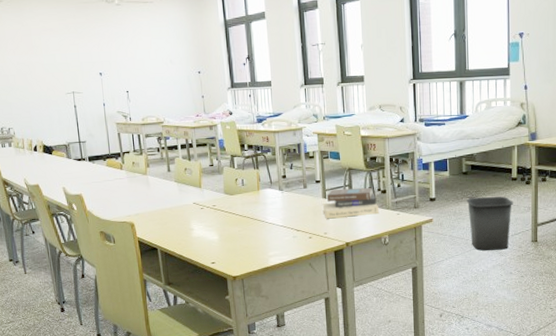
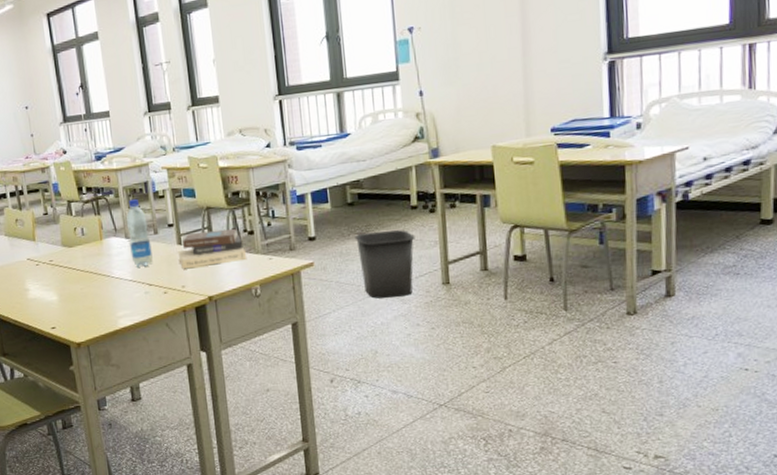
bottle: none [280,157,301,215] -> present [125,198,153,267]

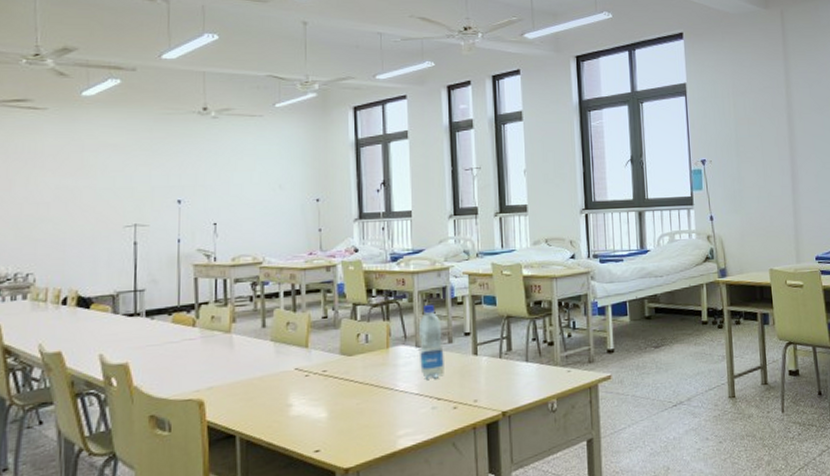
books: present [177,228,247,269] -> none [472,338,545,382]
waste bin: present [354,229,415,299] -> none [651,343,705,413]

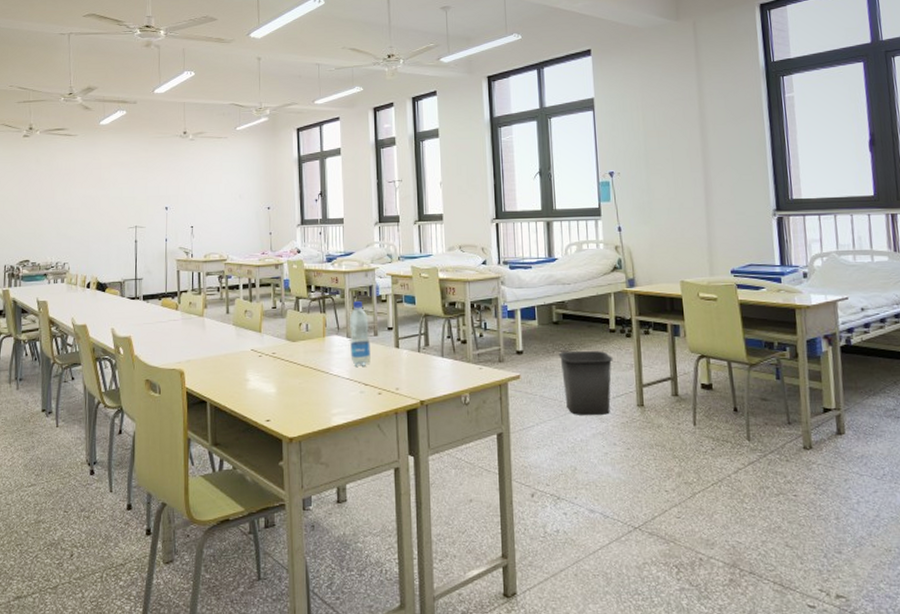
waste bin: none [651,343,705,413] -> present [558,350,613,415]

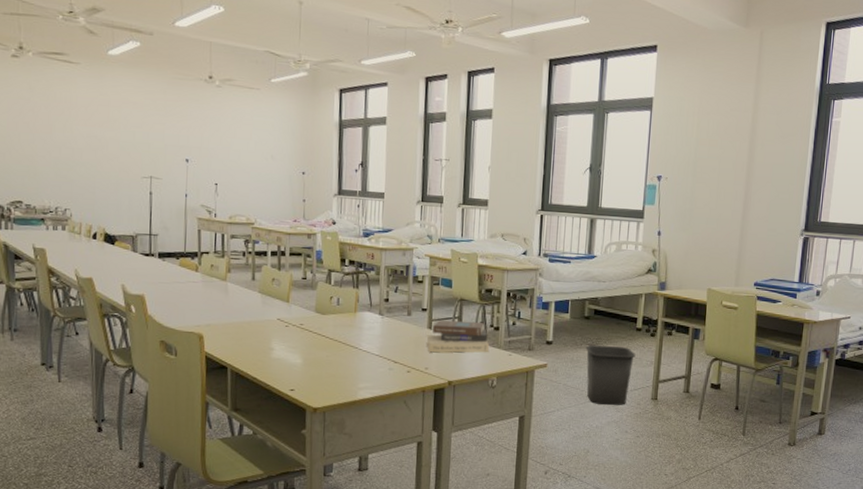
bottle: present [349,300,371,366] -> none [382,279,403,344]
books: none [394,336,459,372] -> present [426,319,490,353]

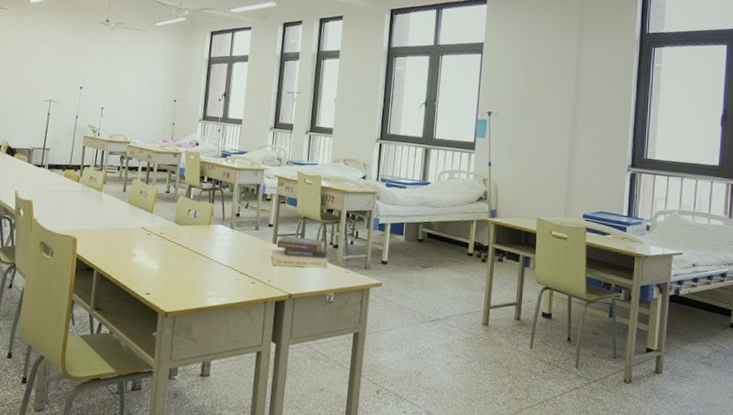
waste bin: present [585,345,636,405] -> none [419,267,467,329]

